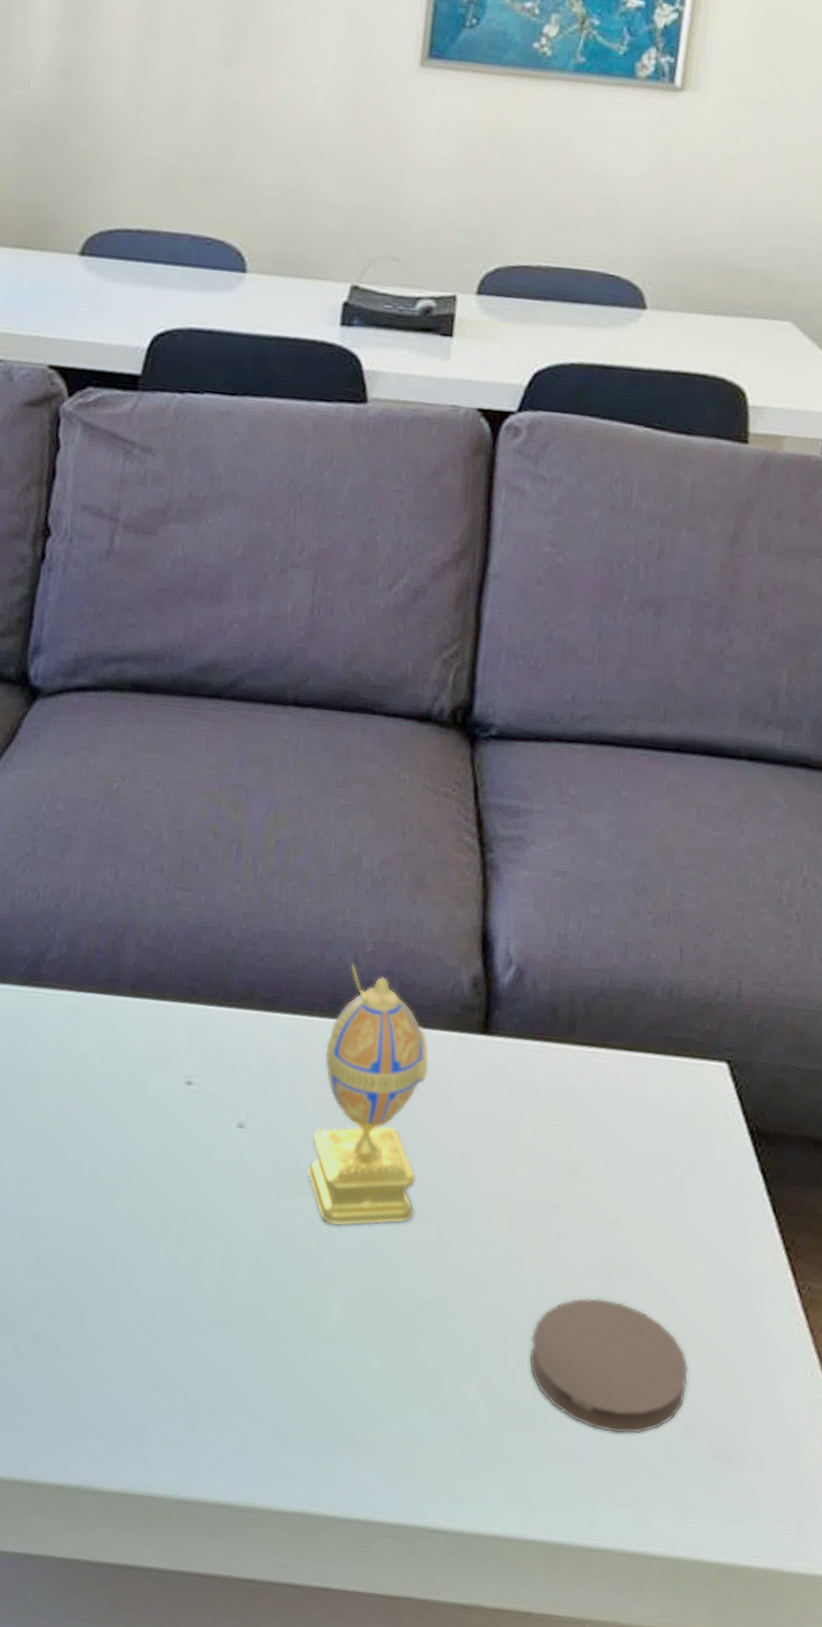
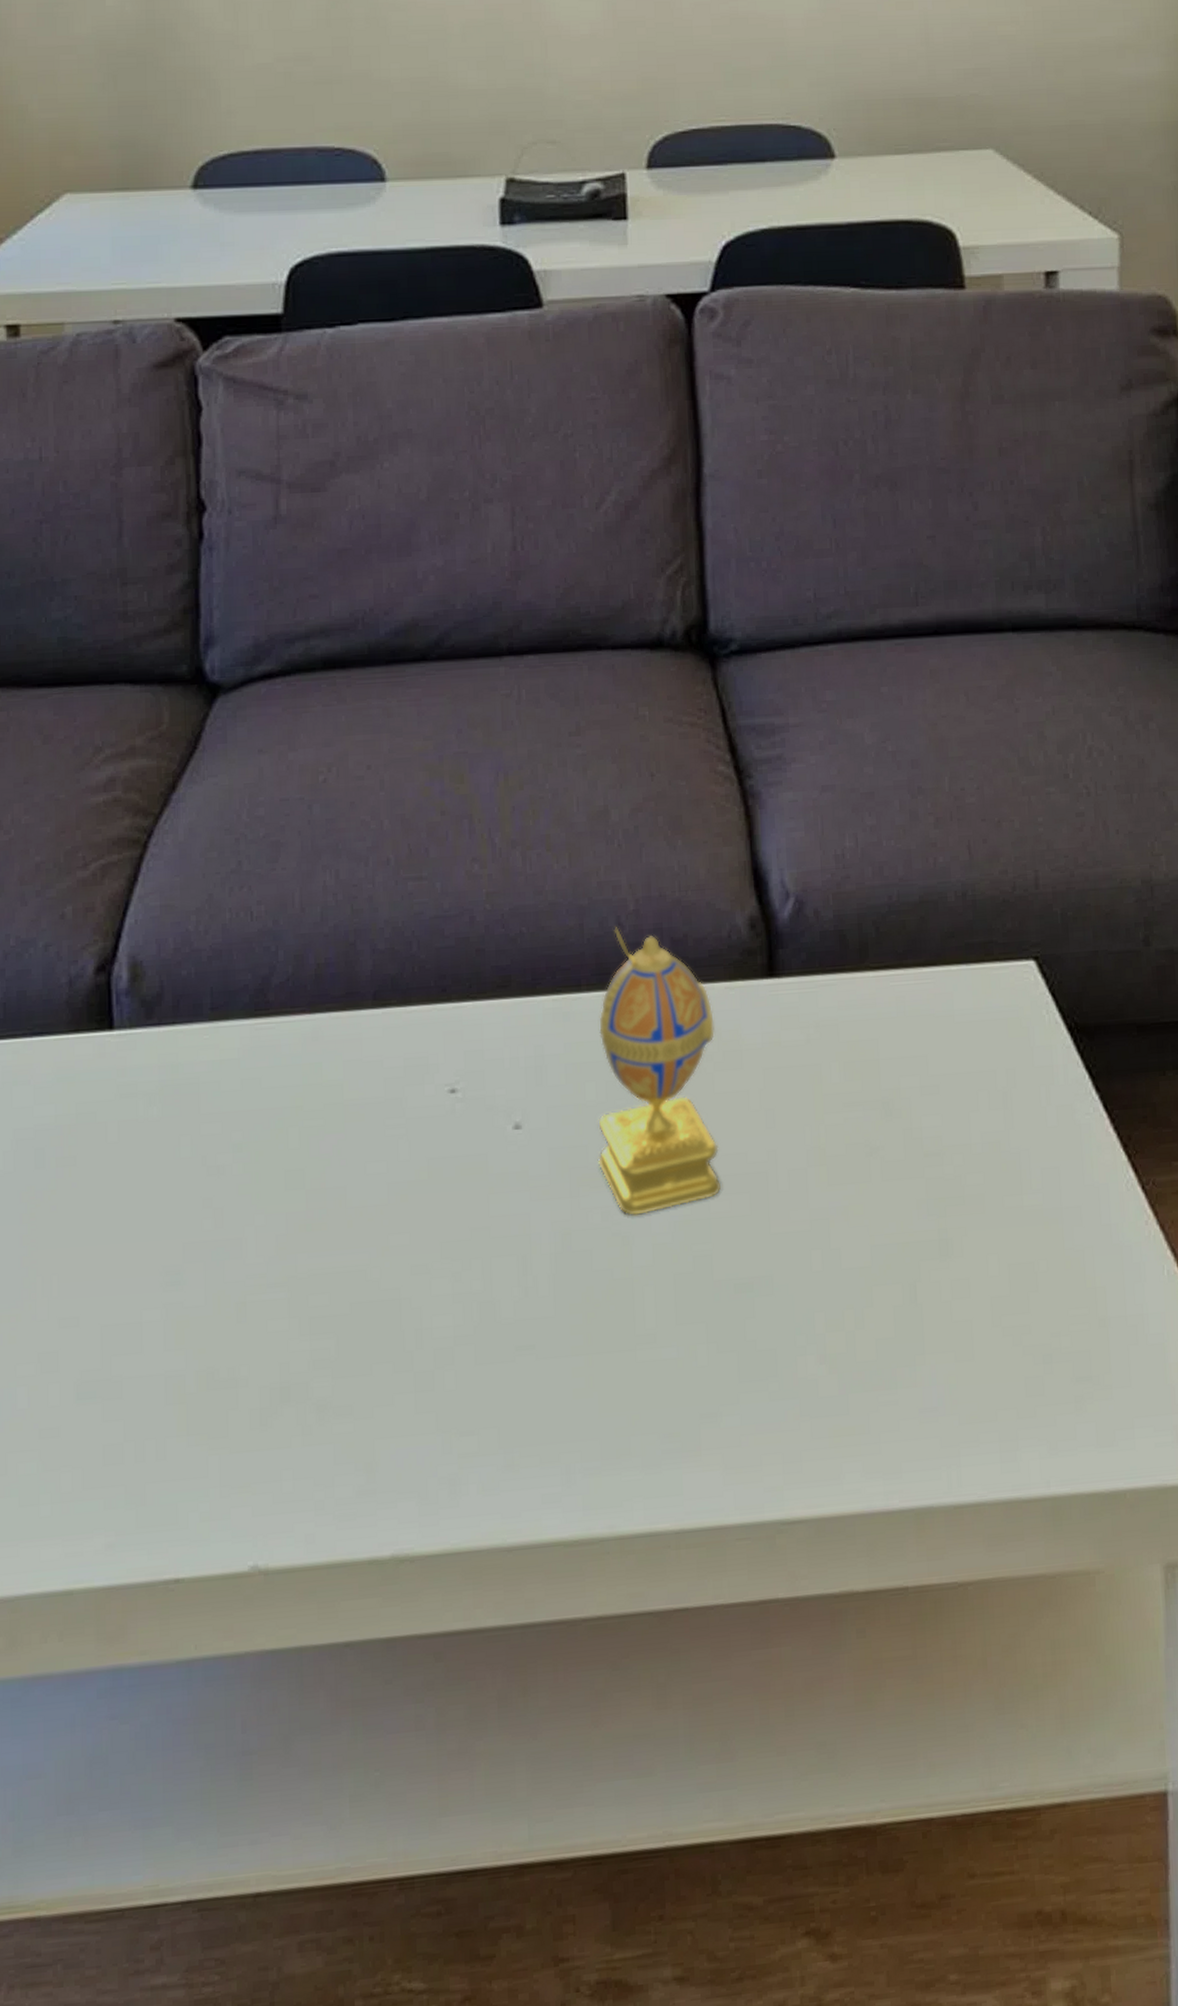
coaster: present [529,1298,689,1434] -> none [866,1237,1039,1378]

